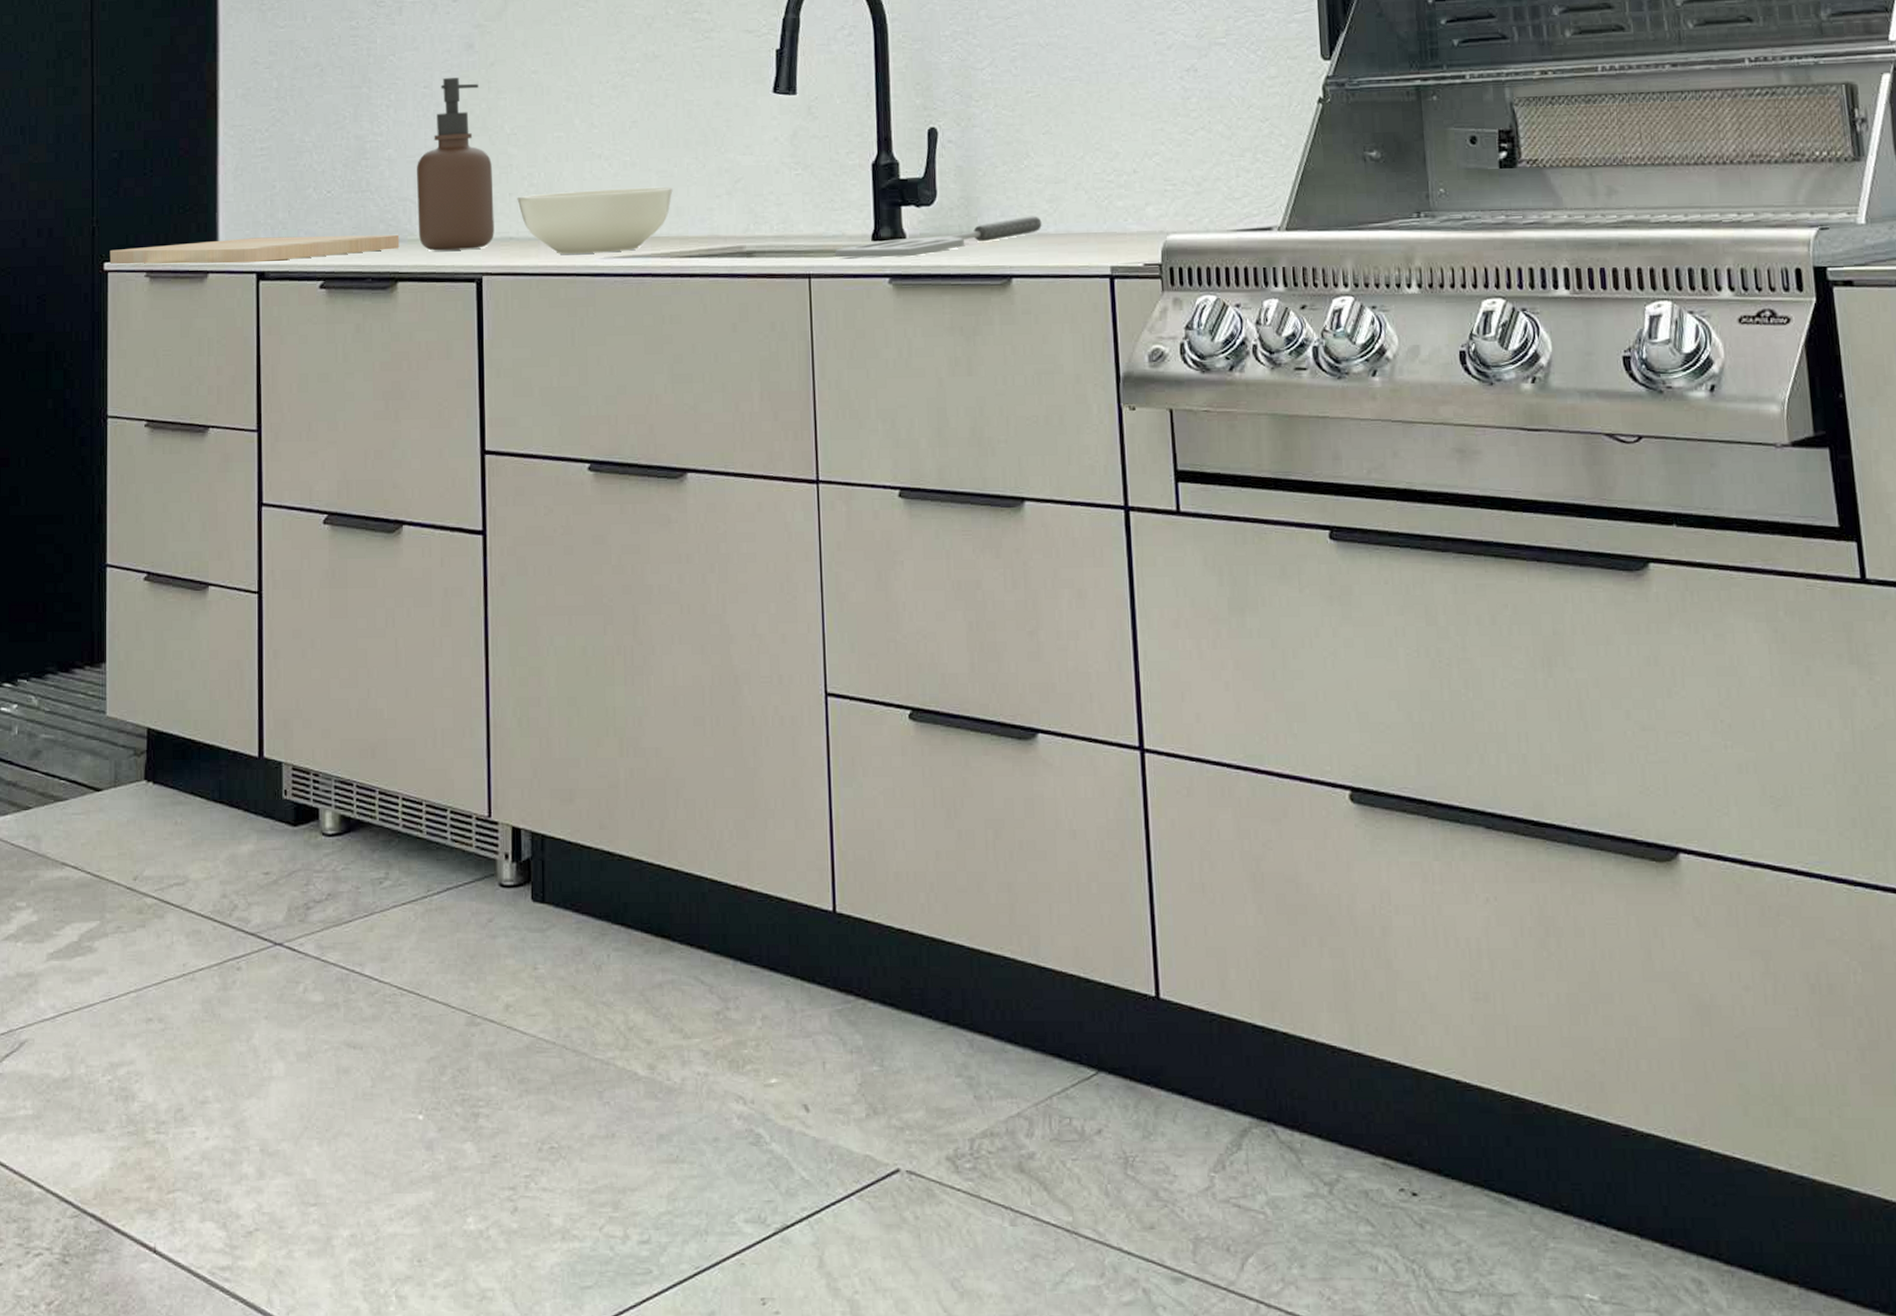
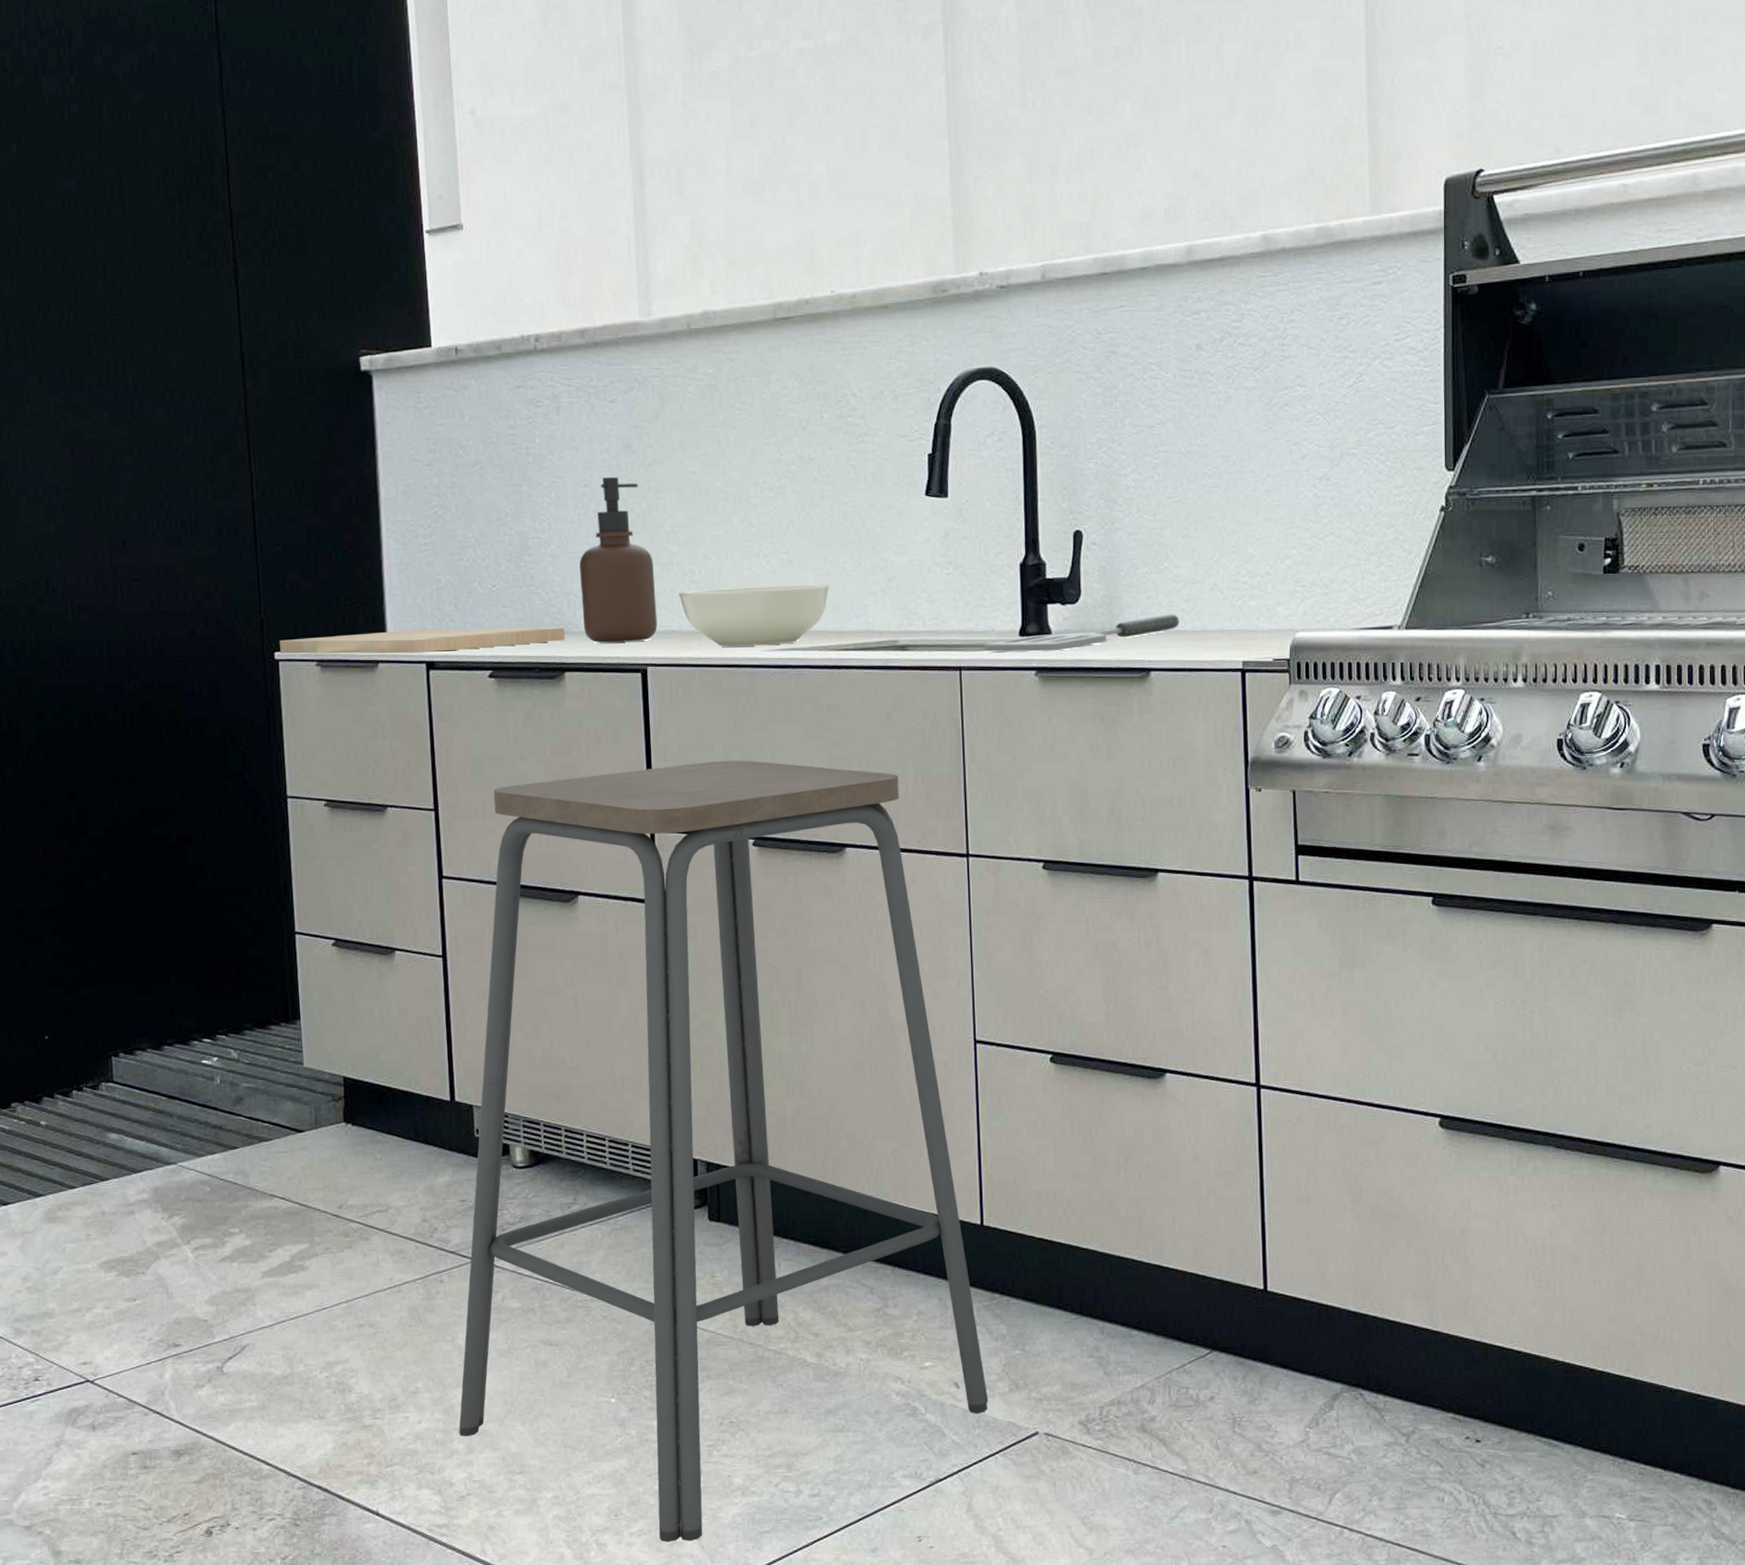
bar stool: none [250,376,842,1298] -> present [459,760,988,1543]

